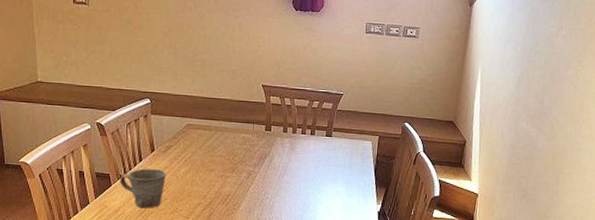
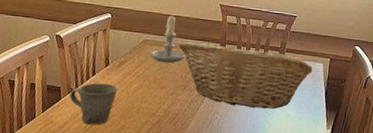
candle: none [195,97,230,147] -> present [150,14,185,64]
fruit basket: none [223,124,362,188] -> present [179,41,313,109]

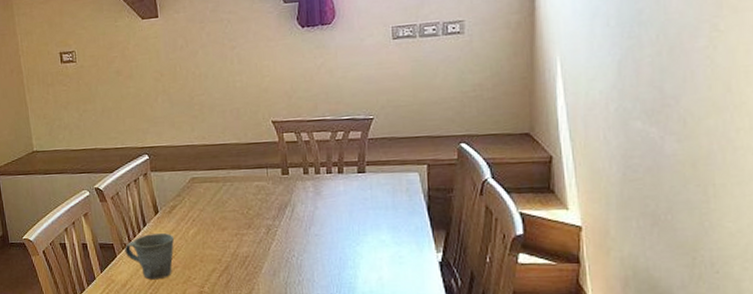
candle: present [150,14,185,64] -> none [201,142,242,201]
fruit basket: present [179,41,313,109] -> none [233,163,406,239]

